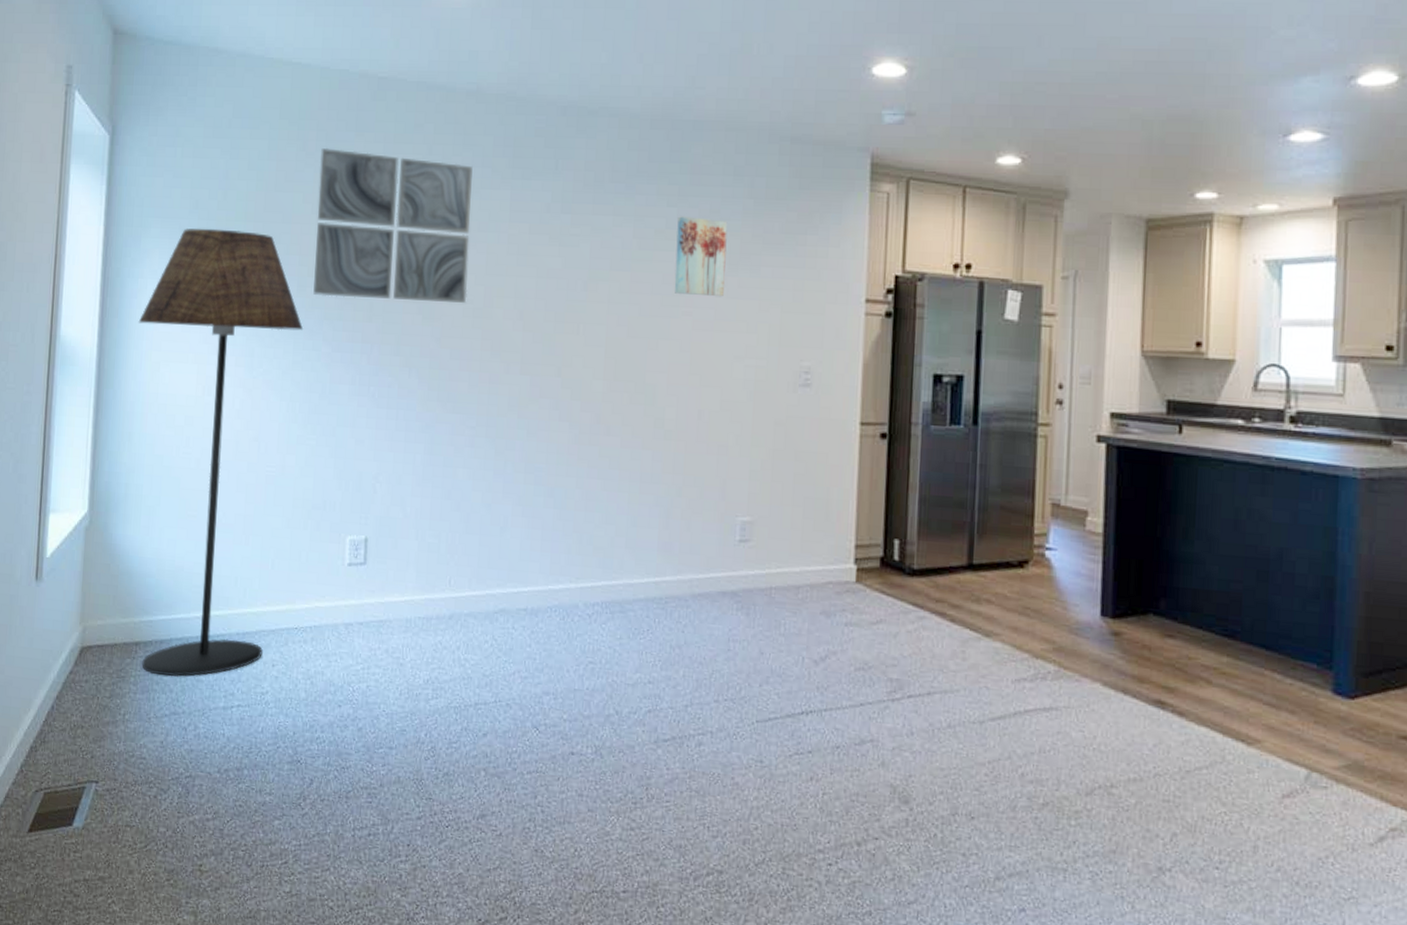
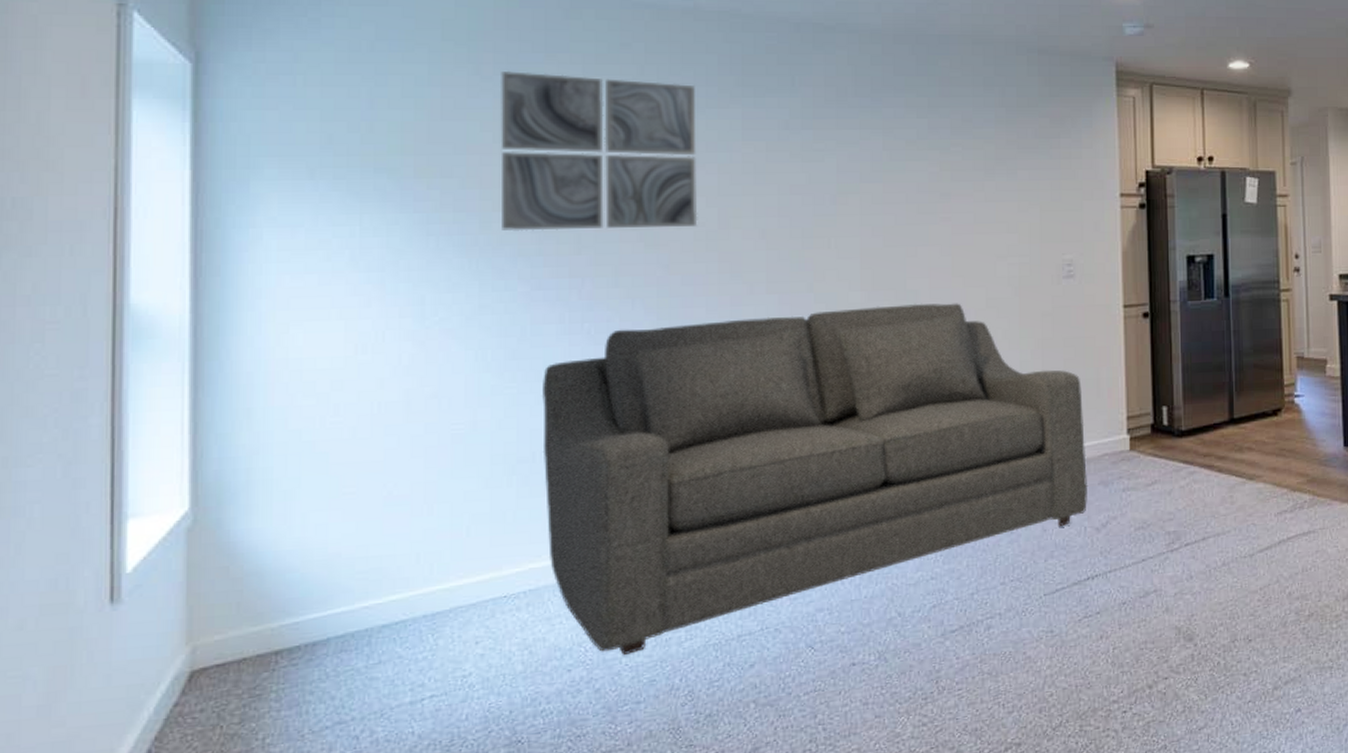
floor lamp: present [138,228,304,677] -> none [252,165,492,685]
sofa: none [331,395,811,701] -> present [542,303,1088,655]
wall art: present [674,216,728,297] -> none [929,126,982,202]

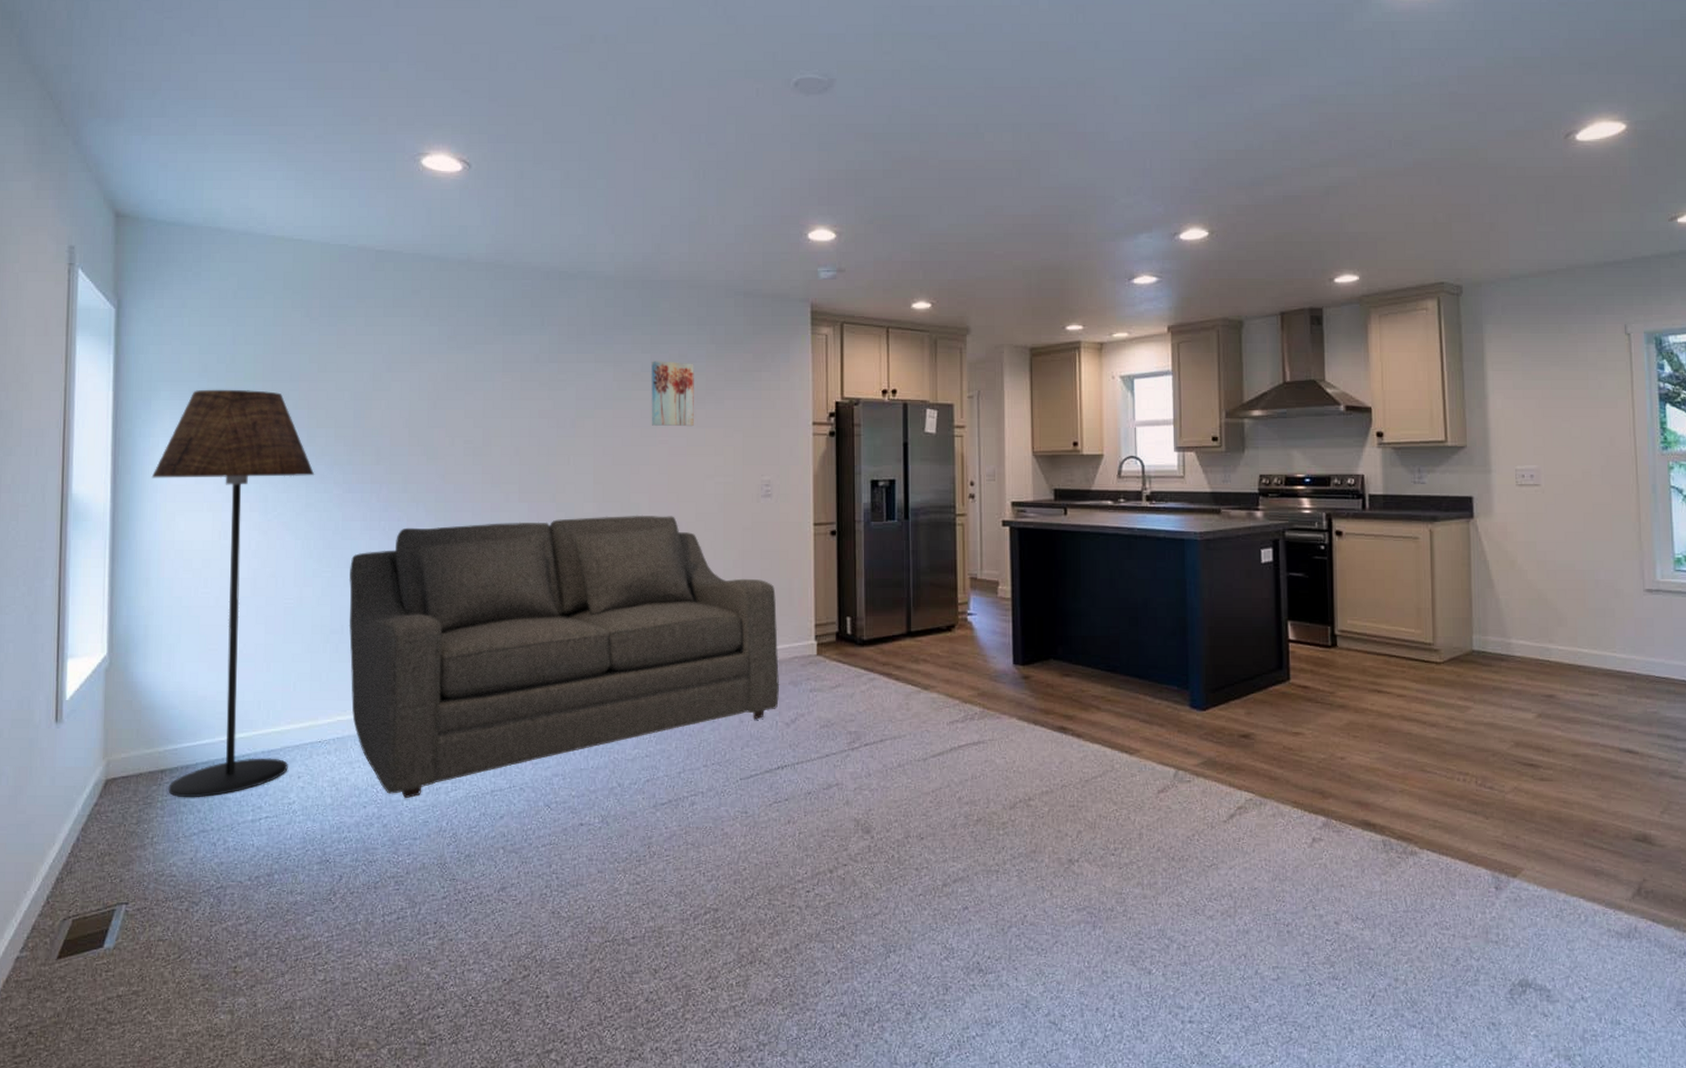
floor lamp: none [252,165,492,685] -> present [151,389,315,798]
wall art: present [500,71,698,232] -> none [323,314,467,445]
wall art: none [929,126,982,202] -> present [651,361,694,427]

